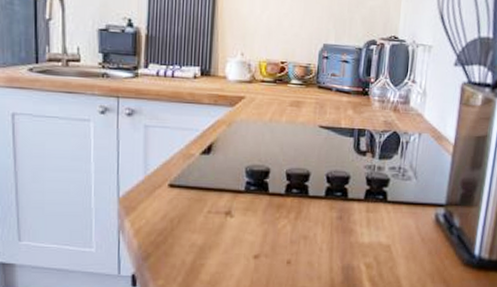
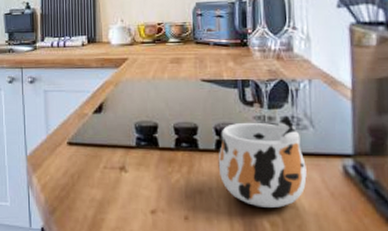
mug: none [325,167,405,252] -> present [218,116,307,208]

